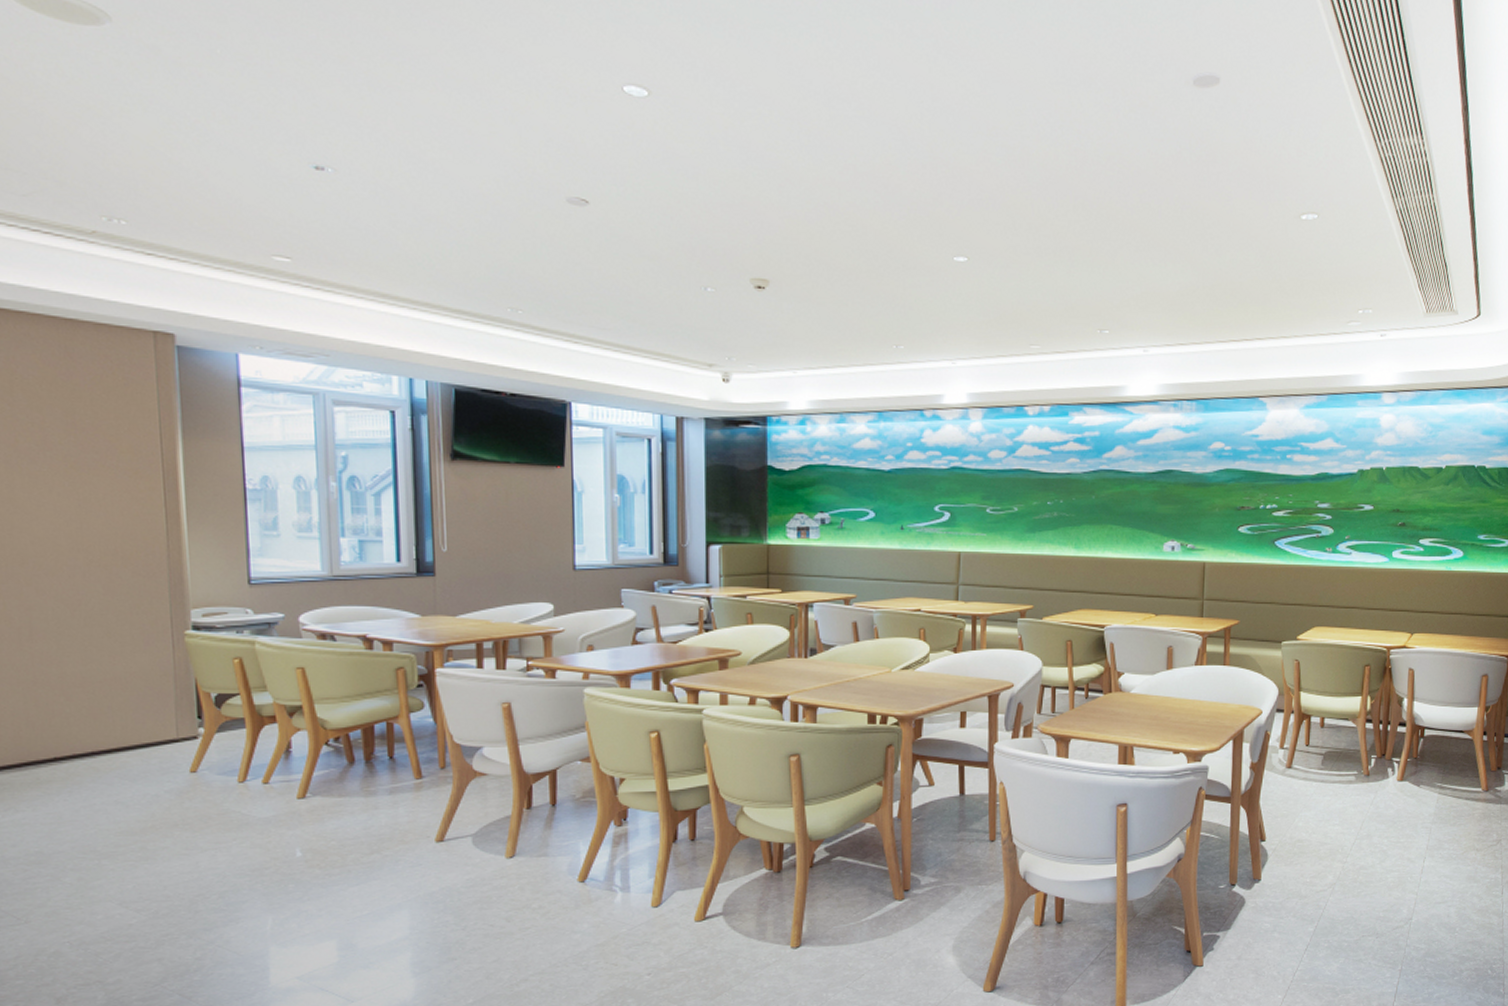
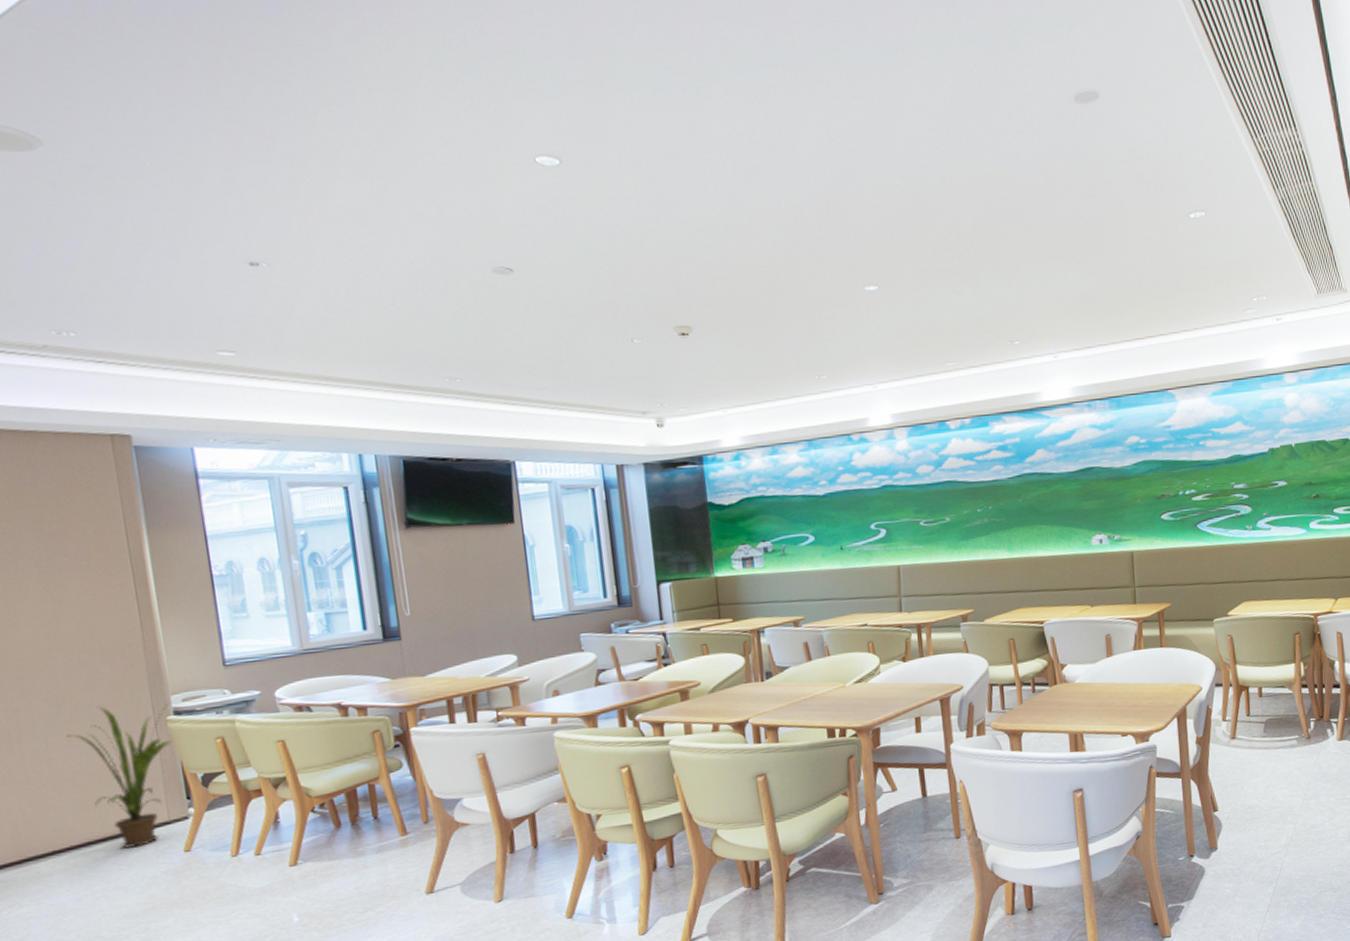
house plant: none [79,614,191,763] -> present [66,702,172,849]

